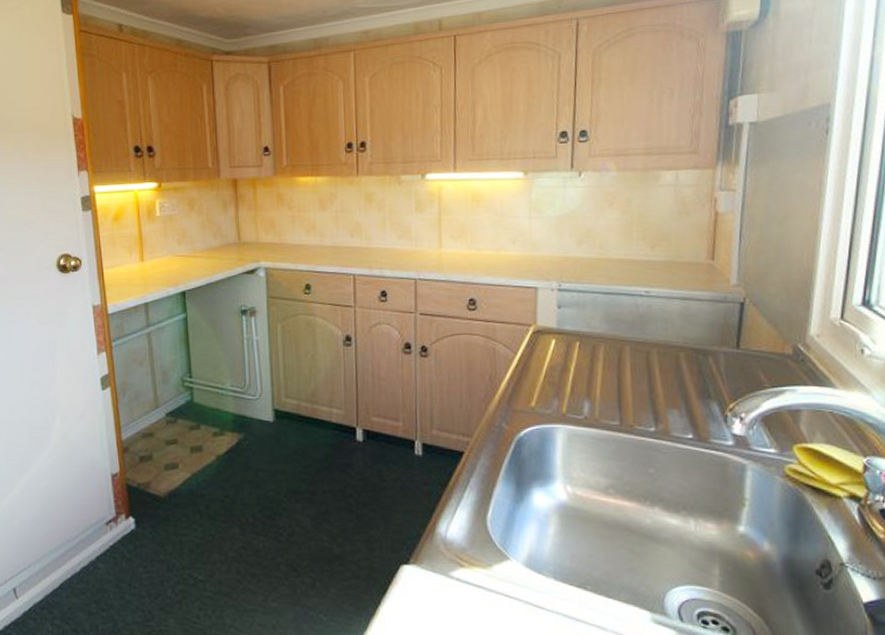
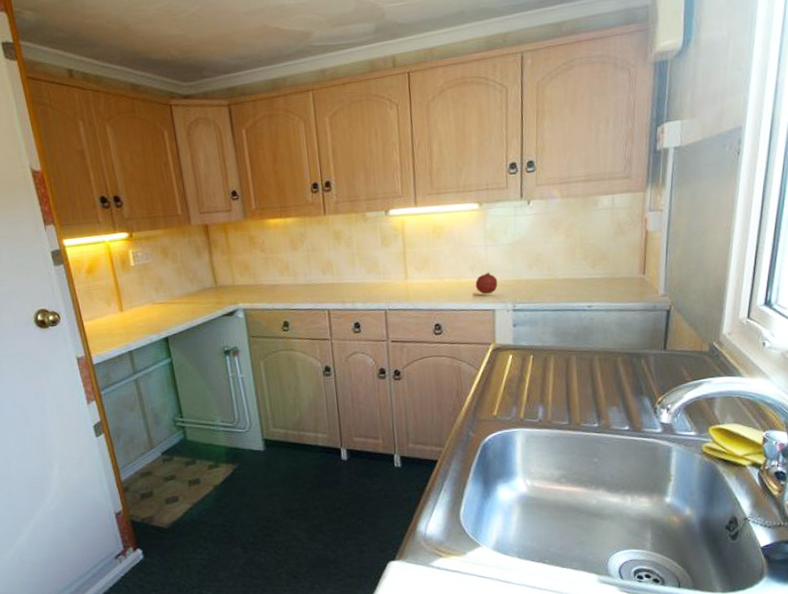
fruit: none [516,246,542,270] -> present [475,272,498,294]

